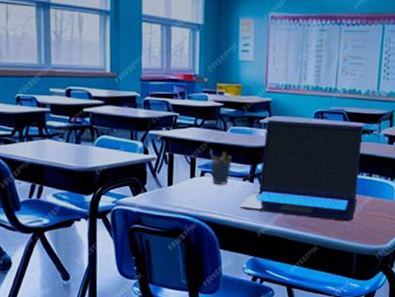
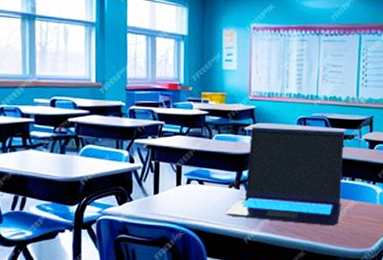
pen holder: present [209,150,232,185] -> none [195,157,218,192]

